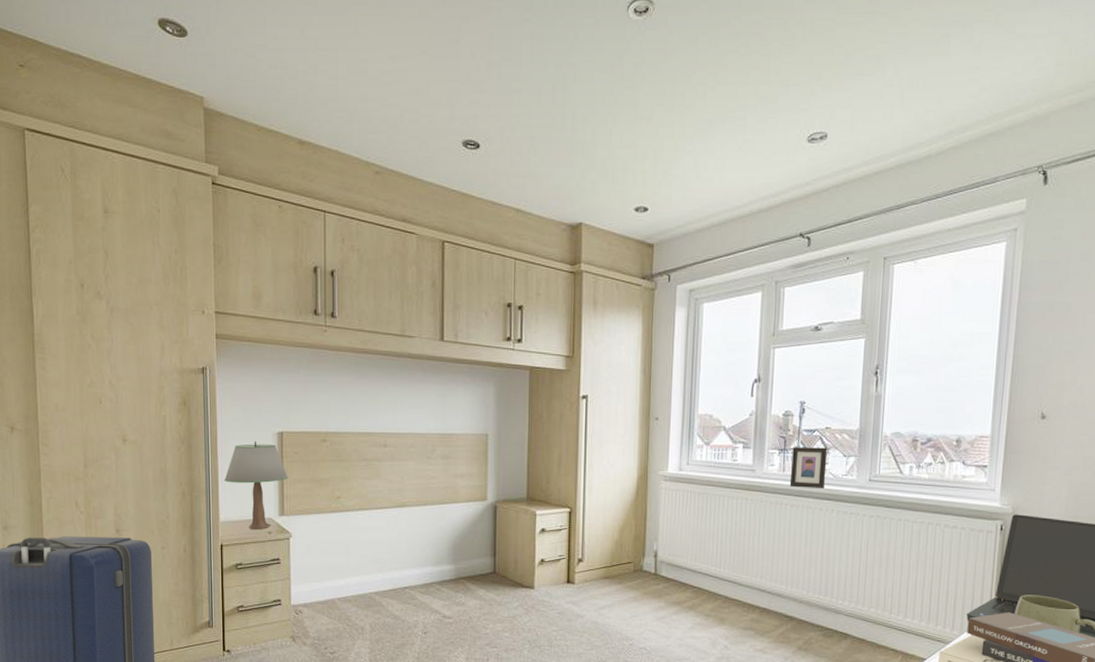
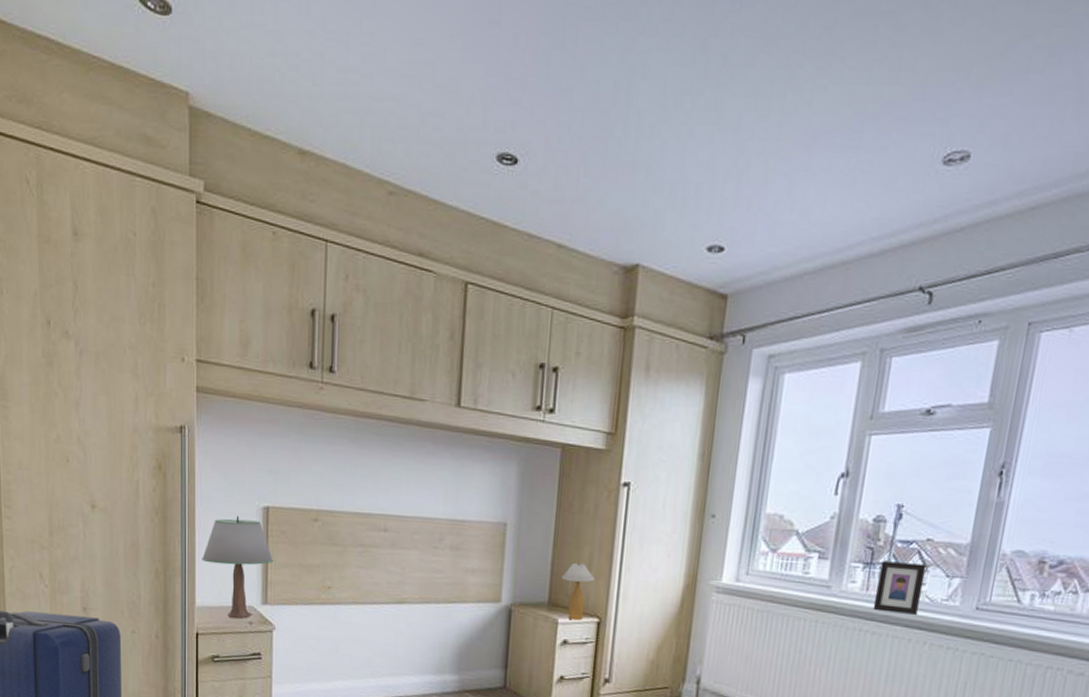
table lamp: none [536,461,564,512] -> present [561,560,595,621]

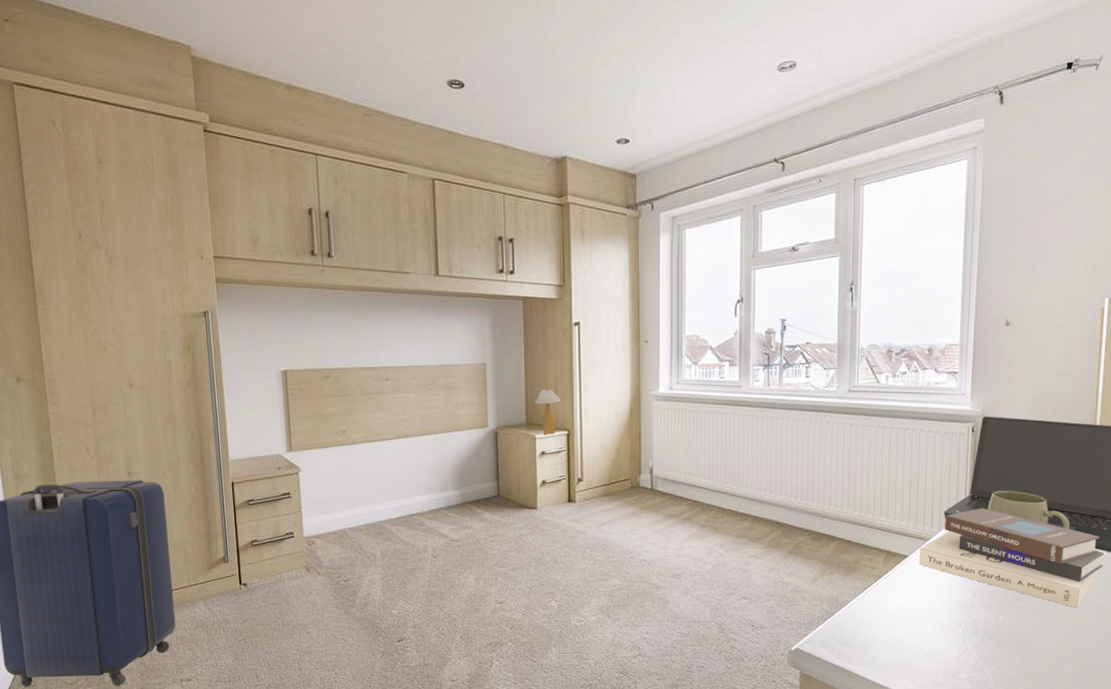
table lamp: present [202,515,274,620] -> none [232,380,295,467]
picture frame: present [872,561,927,616] -> none [774,362,809,402]

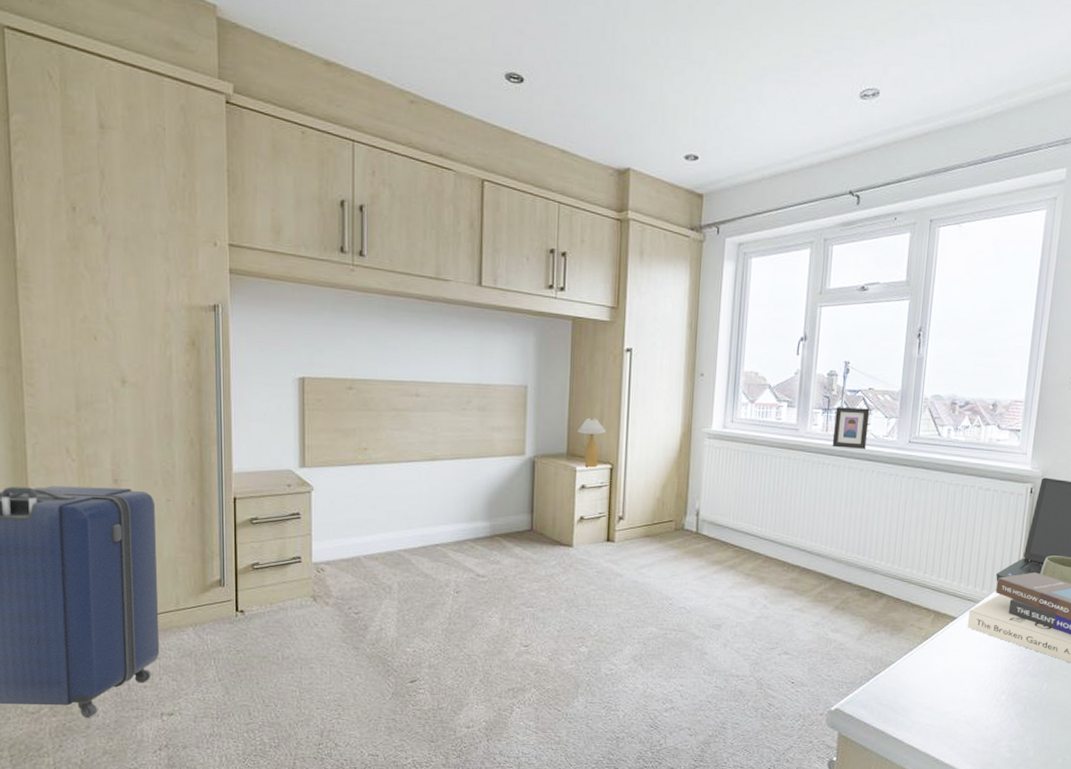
picture frame: none [774,362,809,402] -> present [832,407,870,450]

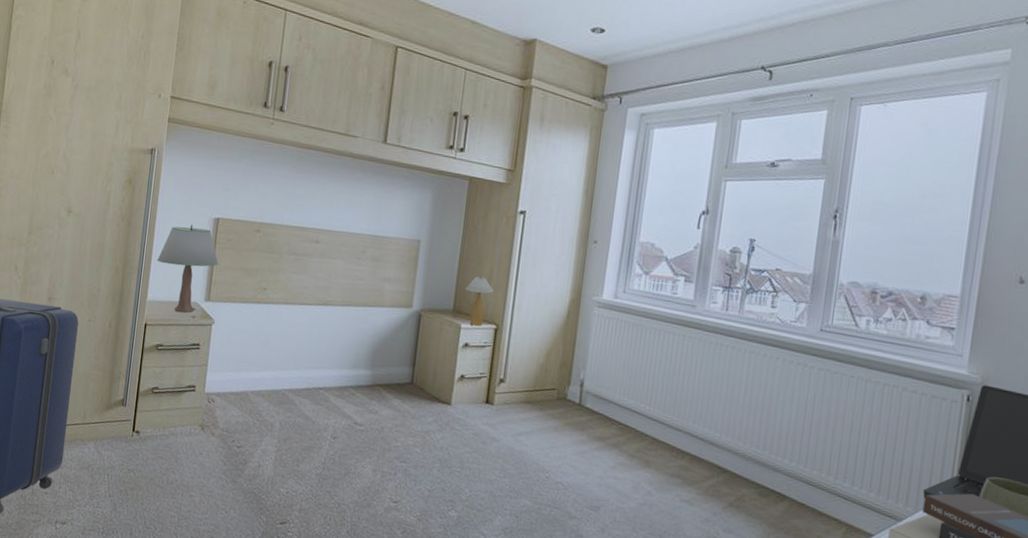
table lamp: none [238,386,311,483] -> present [157,224,219,313]
picture frame: present [832,407,870,450] -> none [732,286,777,335]

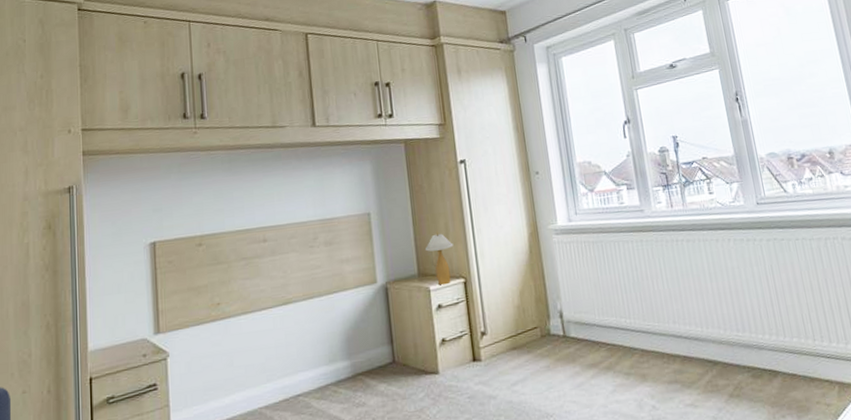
table lamp: present [157,224,219,313] -> none [93,255,164,356]

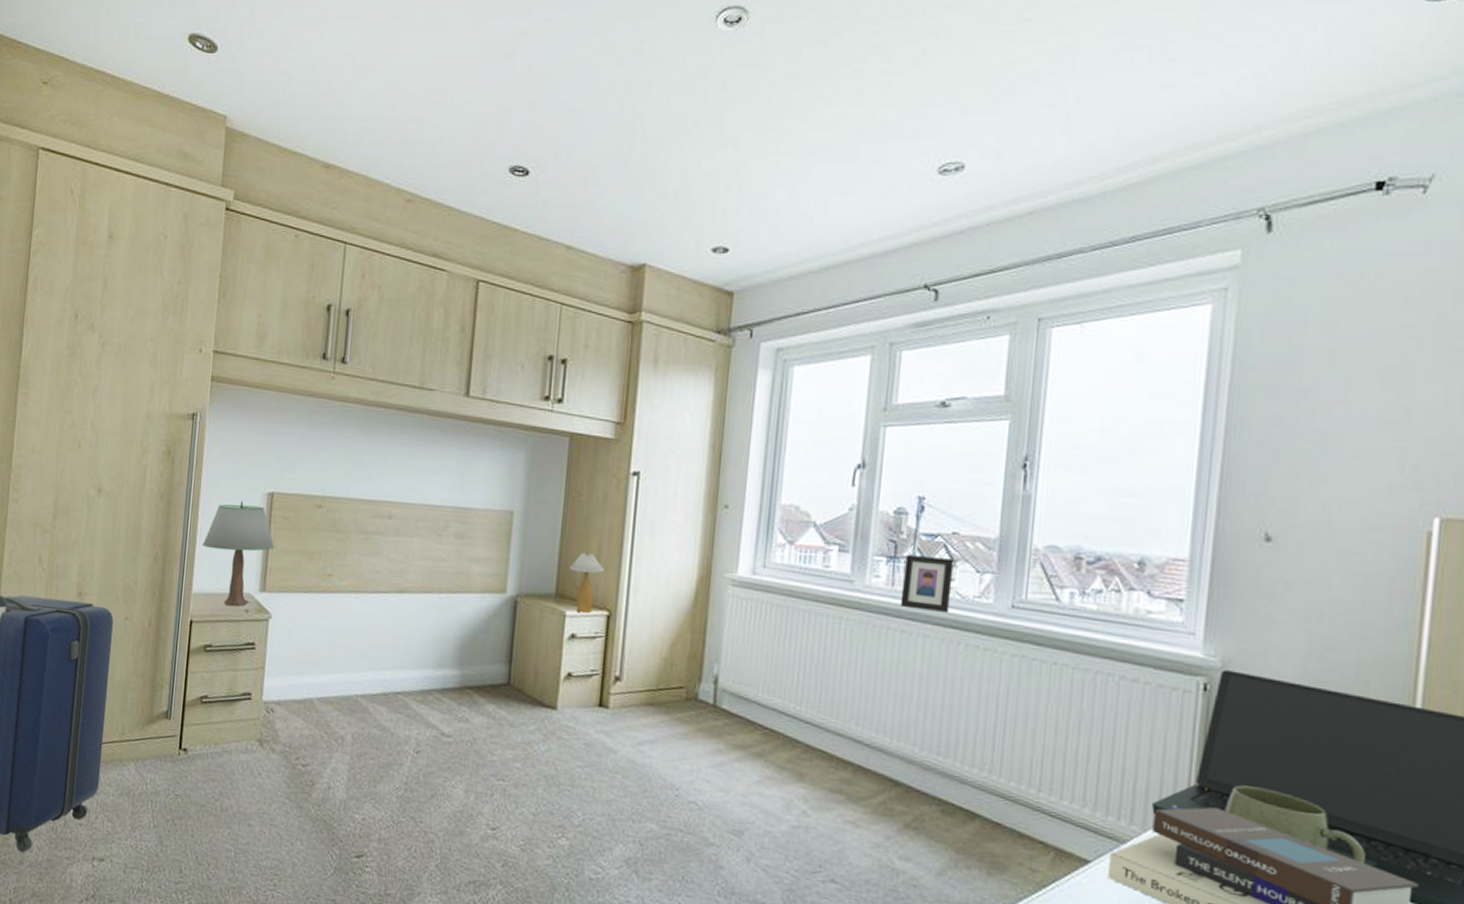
table lamp: none [93,255,164,356] -> present [202,500,275,607]
picture frame: none [675,177,716,223] -> present [900,554,954,614]

